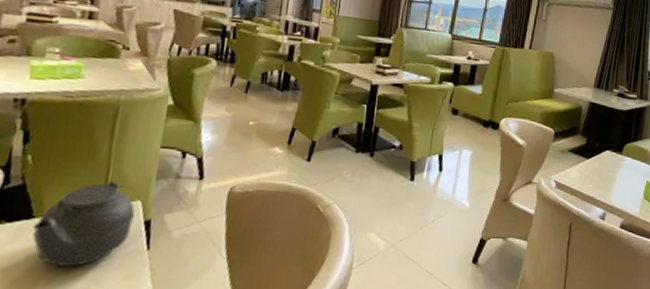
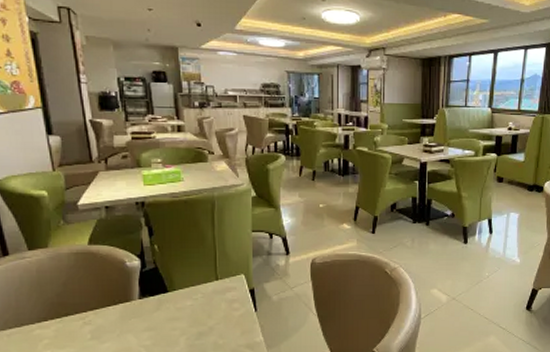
teapot: present [32,180,136,267] -> none [169,260,242,327]

